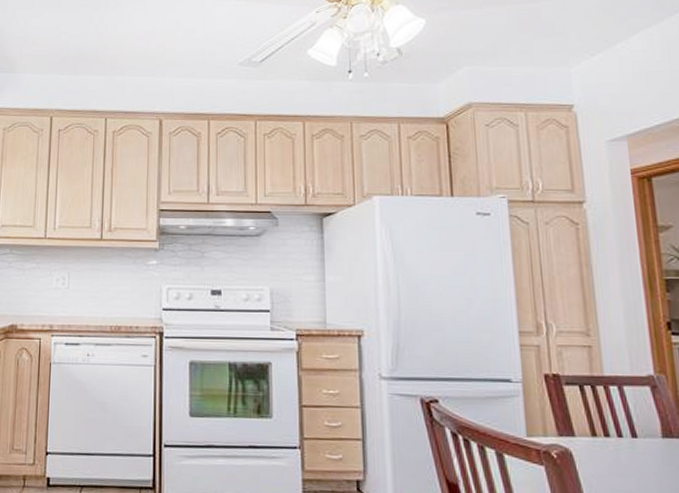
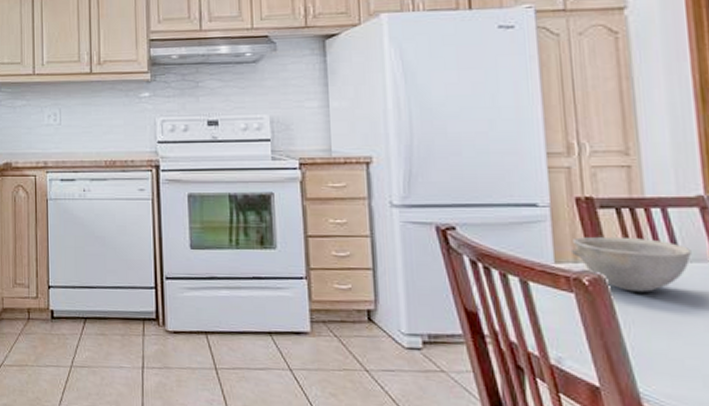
bowl: none [540,411,645,466] -> present [570,236,692,292]

